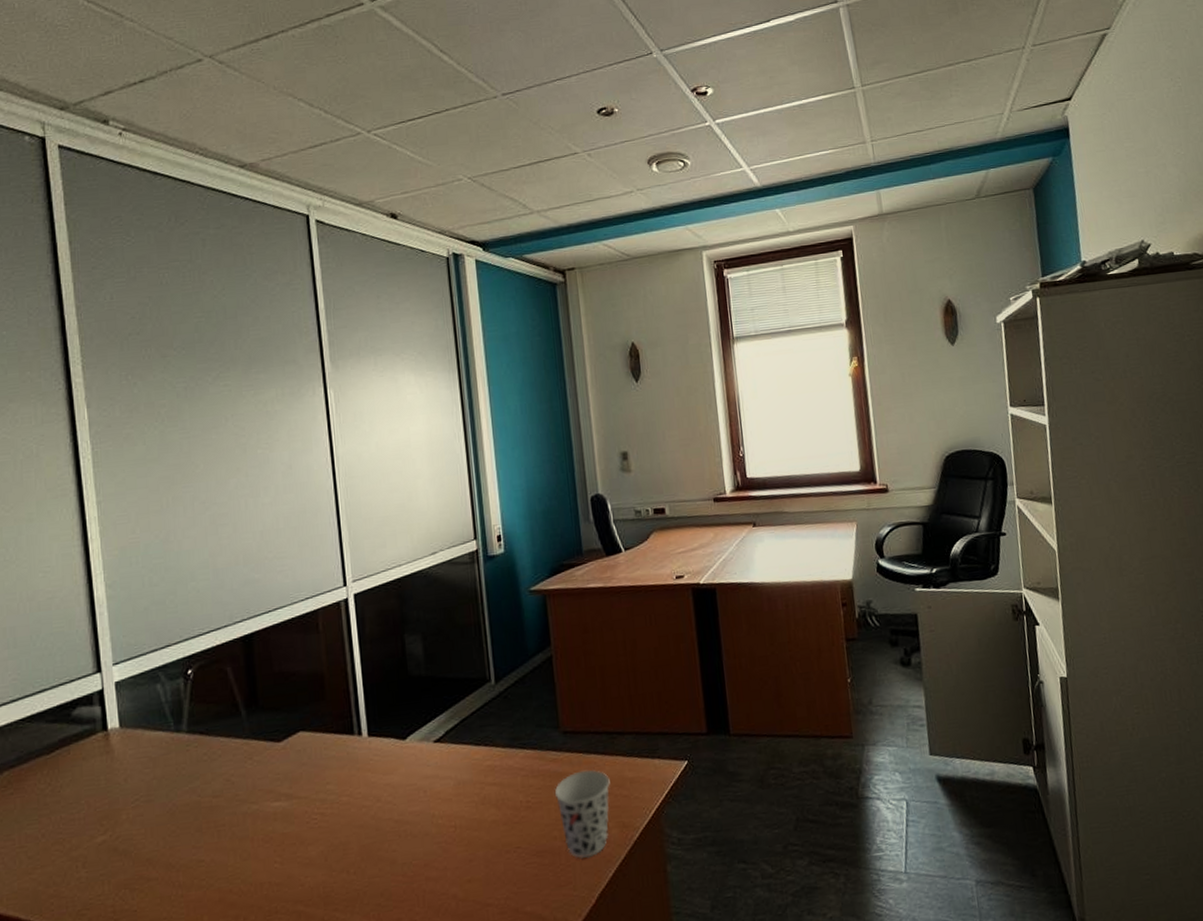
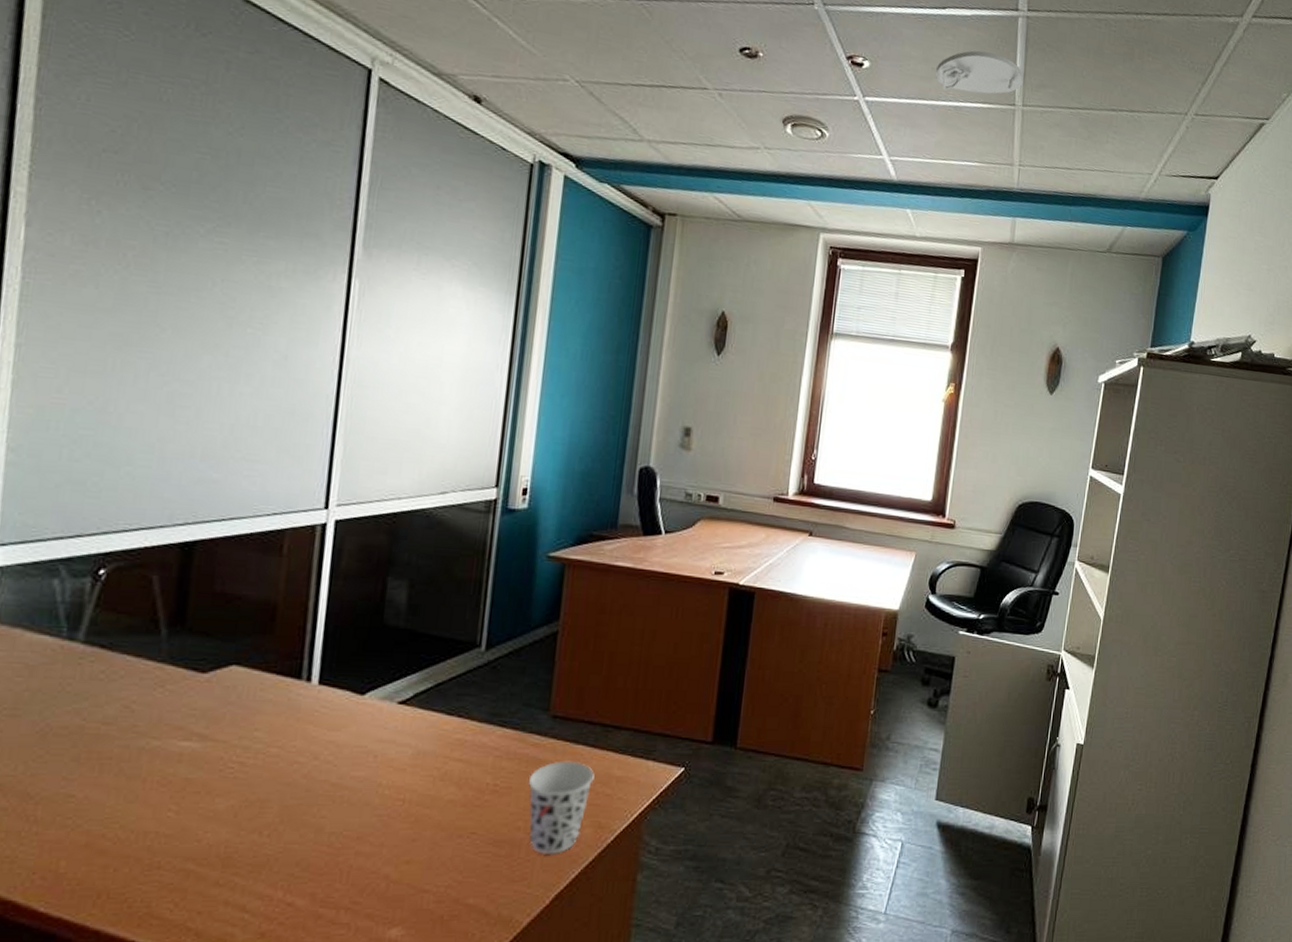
smoke detector: none [773,47,858,94] -> present [935,50,1024,94]

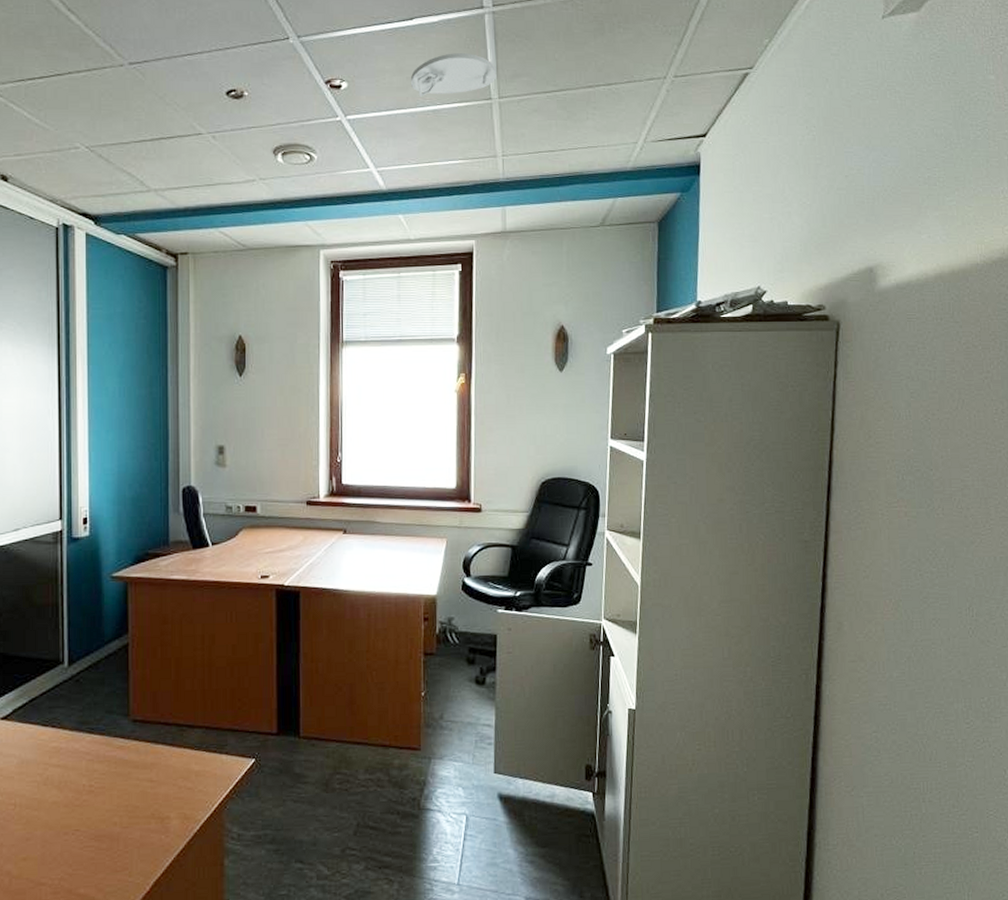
cup: present [528,760,595,856] -> none [118,759,175,847]

